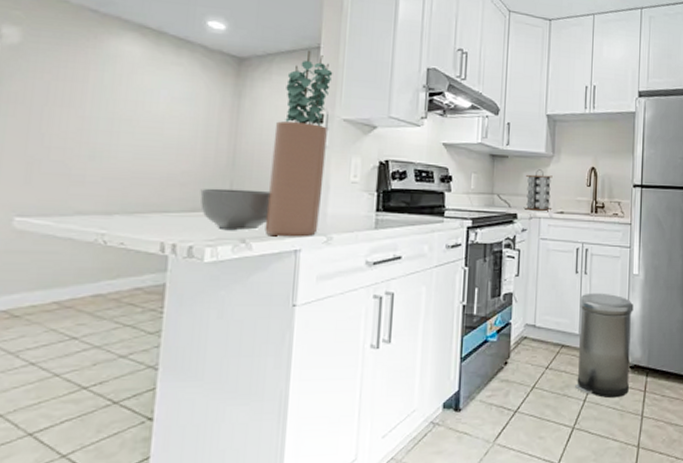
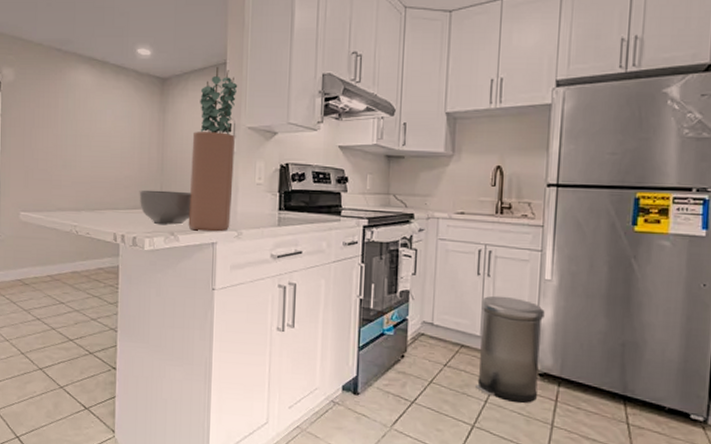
spice rack: present [525,169,553,212] -> none [422,169,452,212]

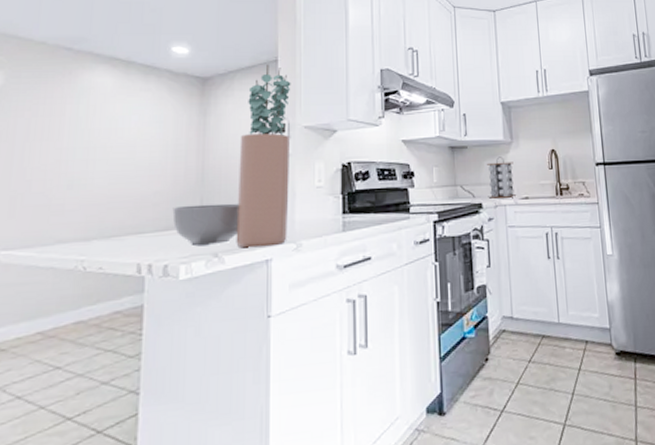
spice rack: none [422,169,452,212] -> present [486,157,517,200]
pedal bin: present [476,295,545,403] -> none [555,277,618,389]

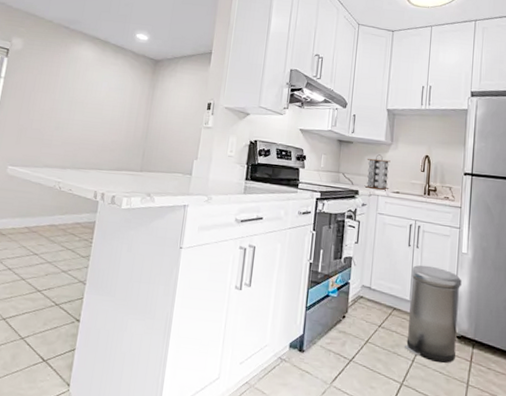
bowl: present [172,203,238,245] -> none [122,154,169,187]
vase: present [236,64,291,248] -> none [164,54,220,196]
pedal bin: none [555,277,618,389] -> present [405,265,462,363]

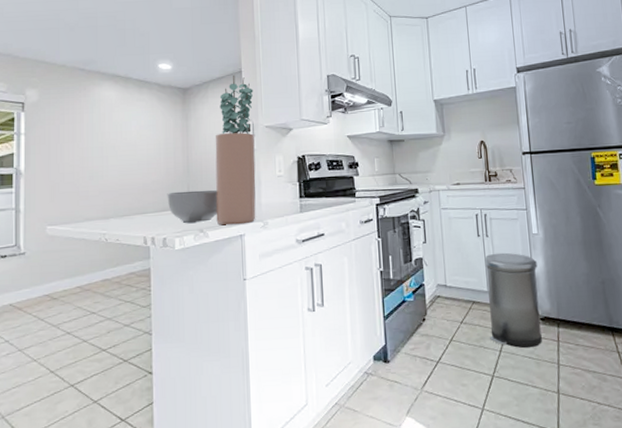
bowl: none [122,154,169,187] -> present [167,189,217,223]
vase: none [164,54,220,196] -> present [215,74,256,226]
spice rack: present [365,154,391,191] -> none [421,148,449,186]

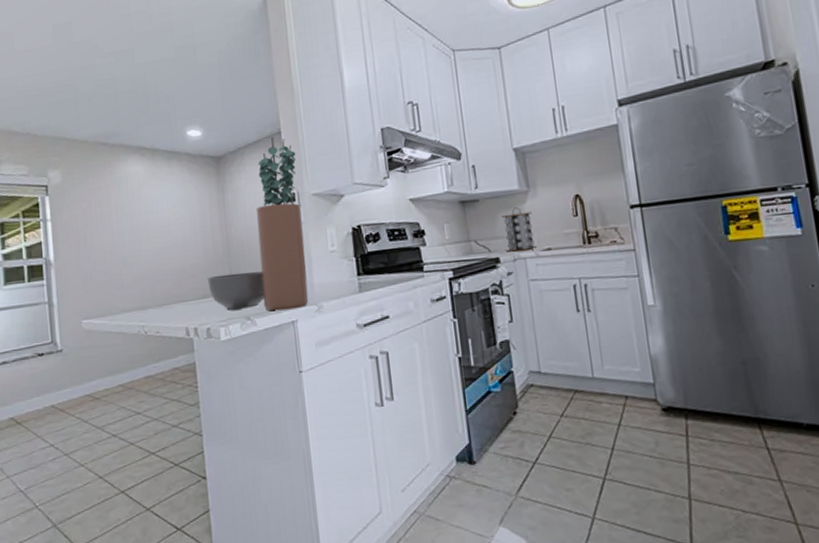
spice rack: none [421,148,449,186] -> present [501,207,538,253]
pedal bin: present [484,252,542,348] -> none [587,330,666,445]

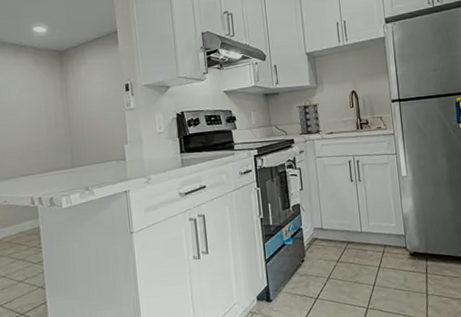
bowl: present [207,271,265,310] -> none [51,149,101,182]
vase: present [255,136,309,312] -> none [94,35,139,183]

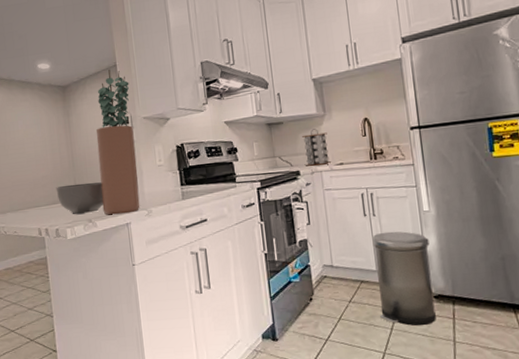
bowl: none [51,149,101,182] -> present [56,182,104,214]
vase: none [94,35,139,183] -> present [96,69,140,215]
pedal bin: none [358,195,412,281] -> present [372,231,436,326]

